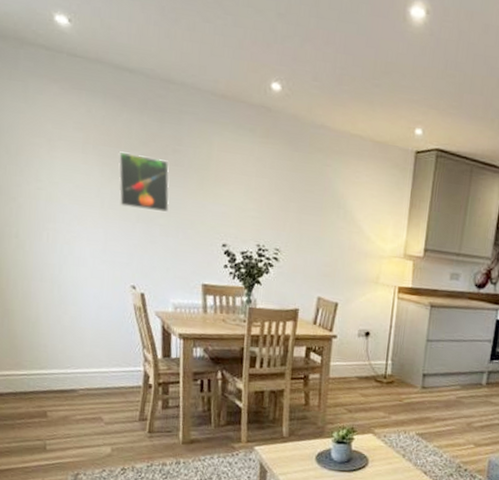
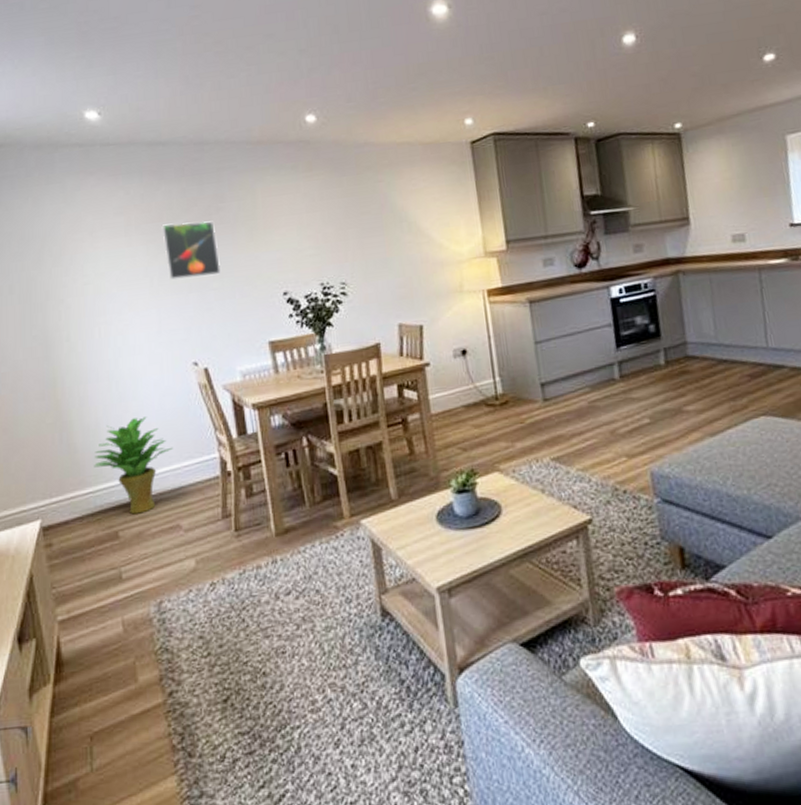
potted plant: none [30,321,104,402] -> present [94,417,174,515]

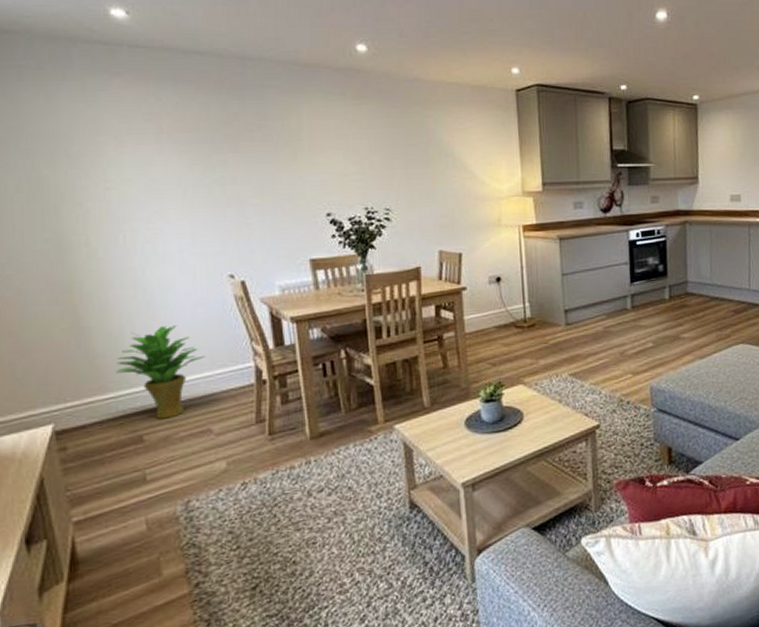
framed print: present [161,220,221,280] -> none [197,136,261,193]

